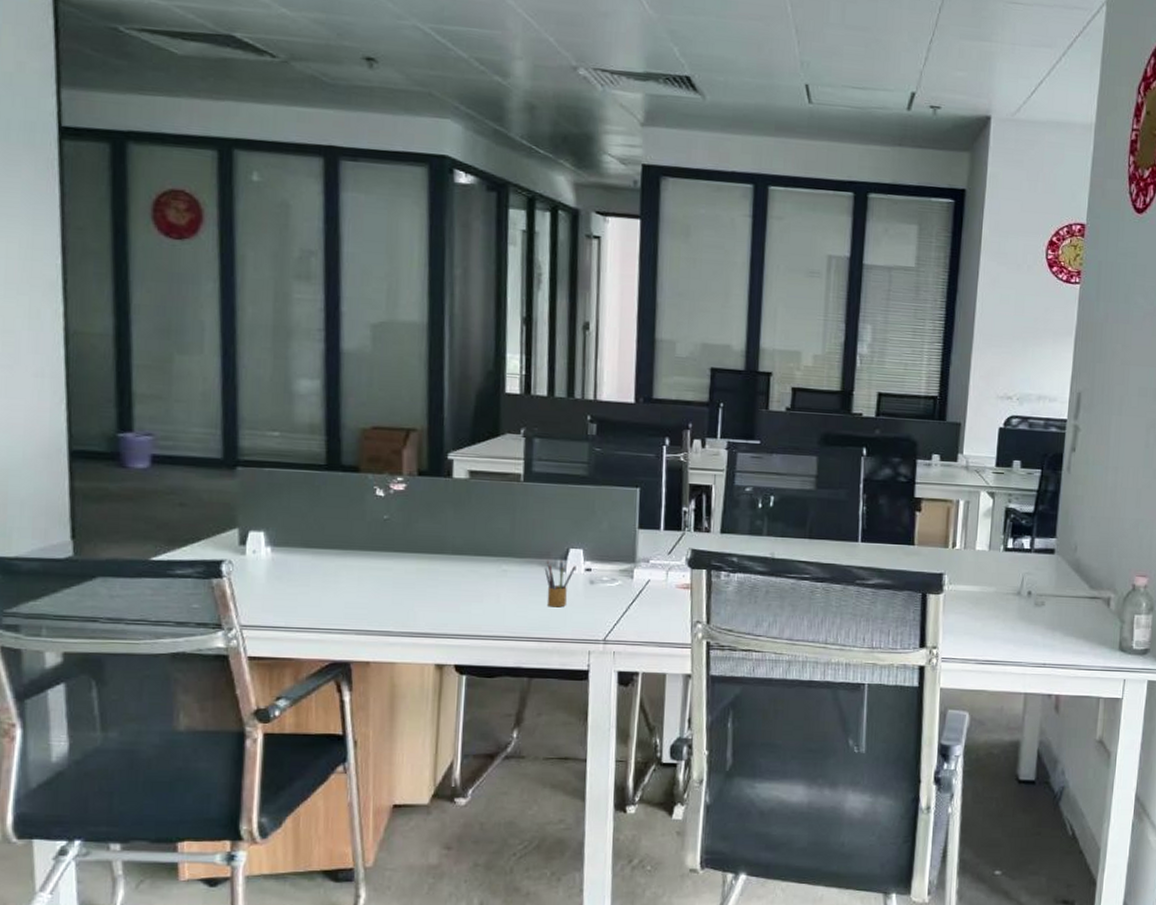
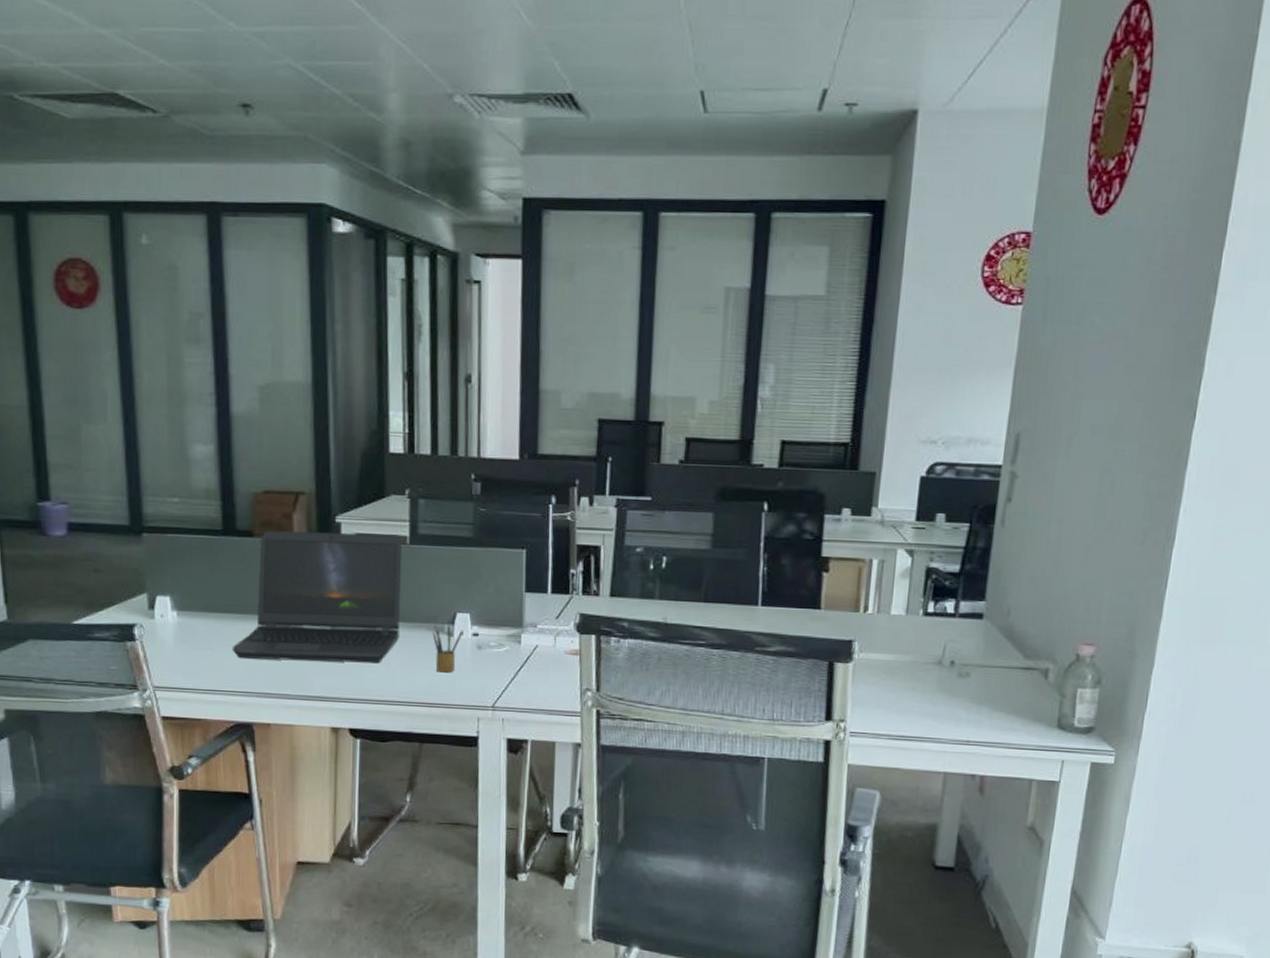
laptop computer: none [331,466,517,599] -> present [232,530,403,664]

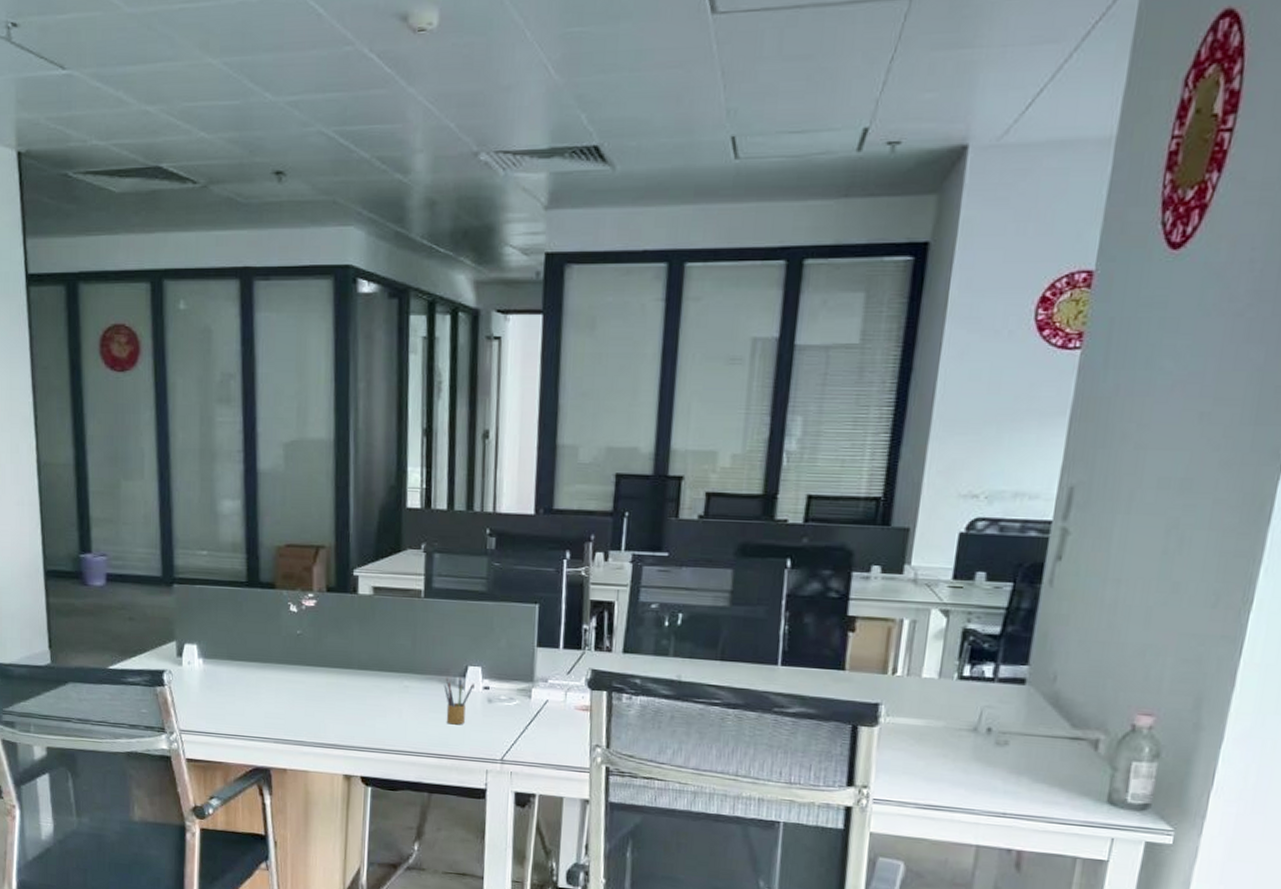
laptop computer: present [232,530,403,664] -> none [253,582,417,714]

